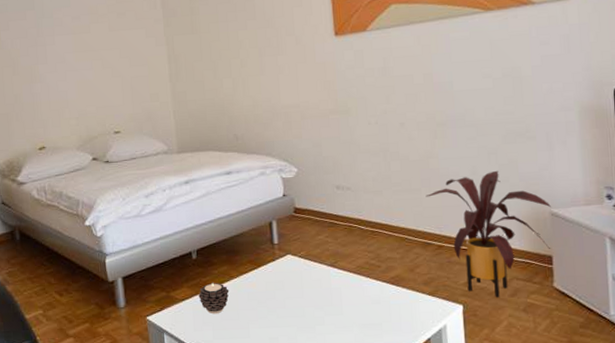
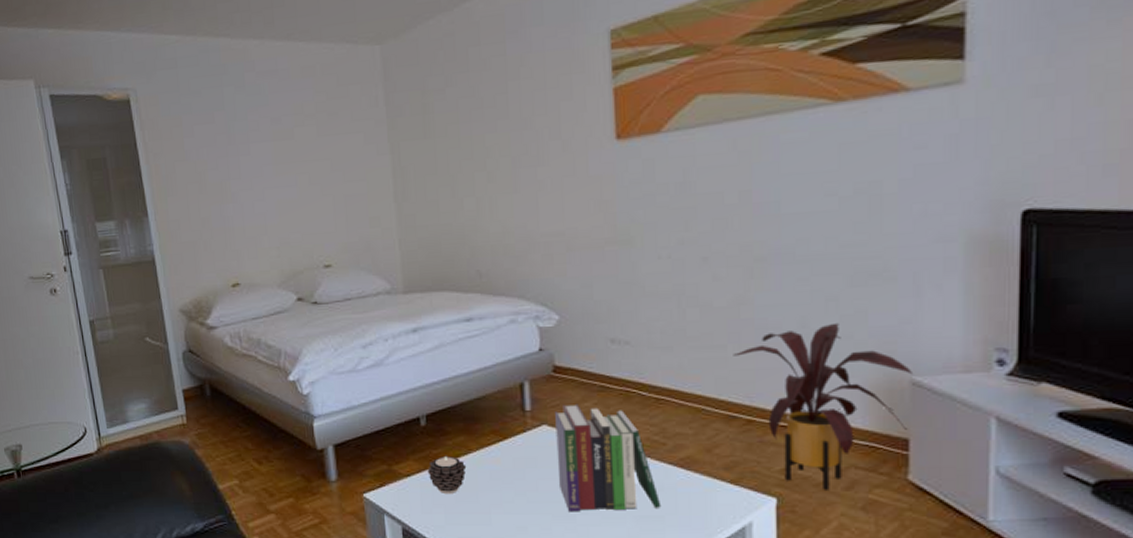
books: none [297,237,379,324] -> present [555,403,662,512]

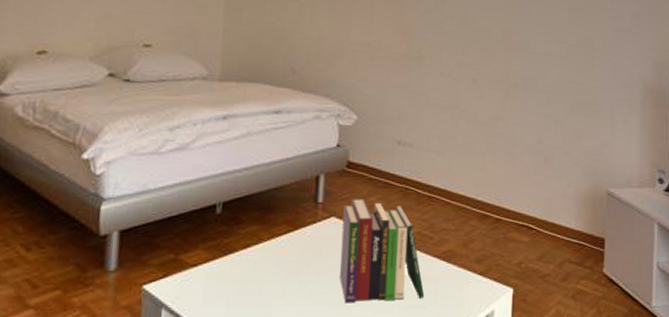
candle: present [427,456,467,493] -> none [215,246,256,285]
house plant: present [733,322,912,490] -> none [489,141,608,281]

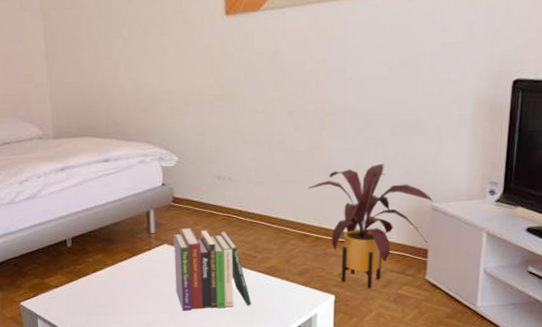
house plant: none [489,141,608,281] -> present [307,163,433,288]

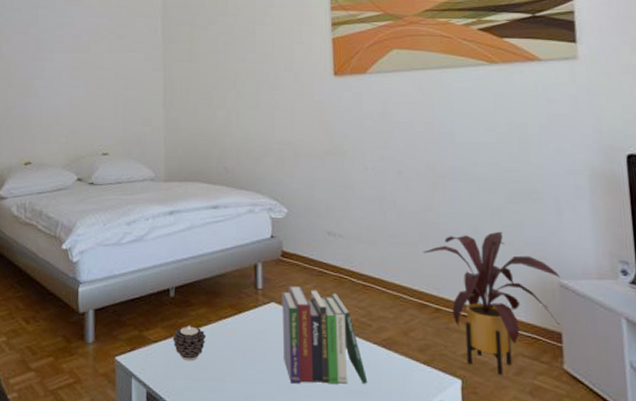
candle: none [73,271,104,300] -> present [173,326,206,361]

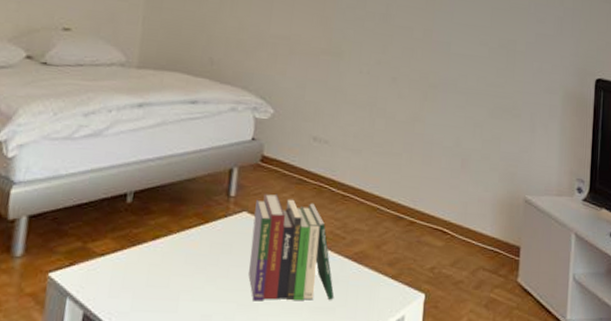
candle: present [173,326,206,361] -> none [123,236,164,277]
house plant: present [423,231,560,375] -> none [405,145,526,288]

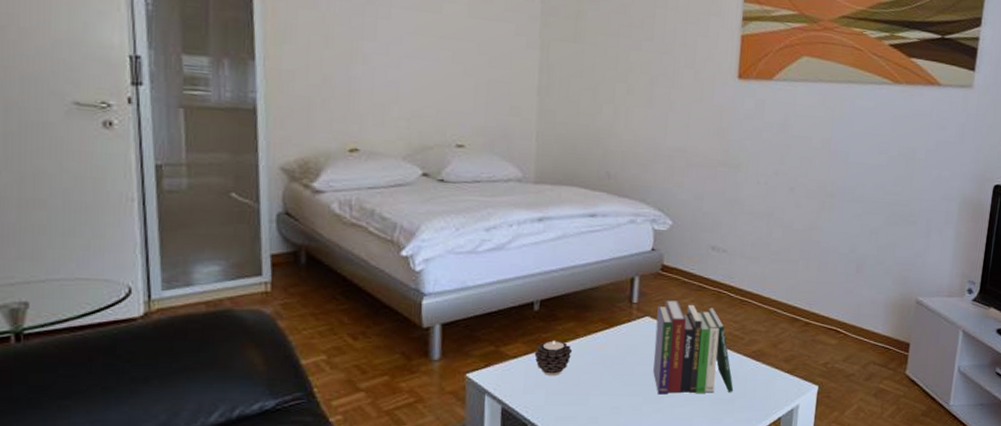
candle: none [123,236,164,277] -> present [534,340,573,375]

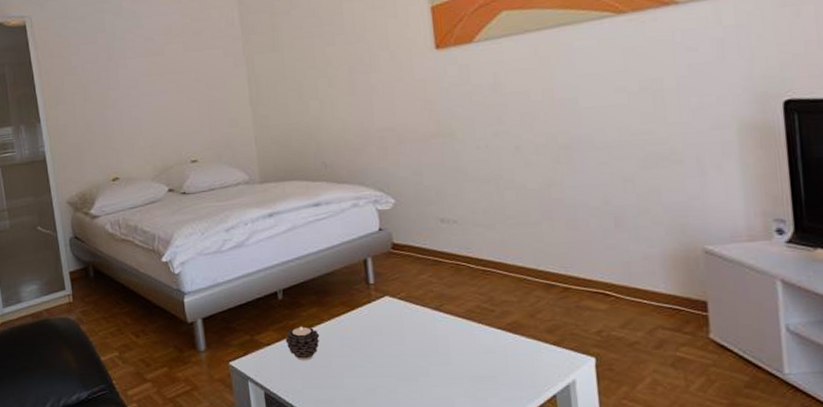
books: present [653,299,734,395] -> none [395,276,494,375]

